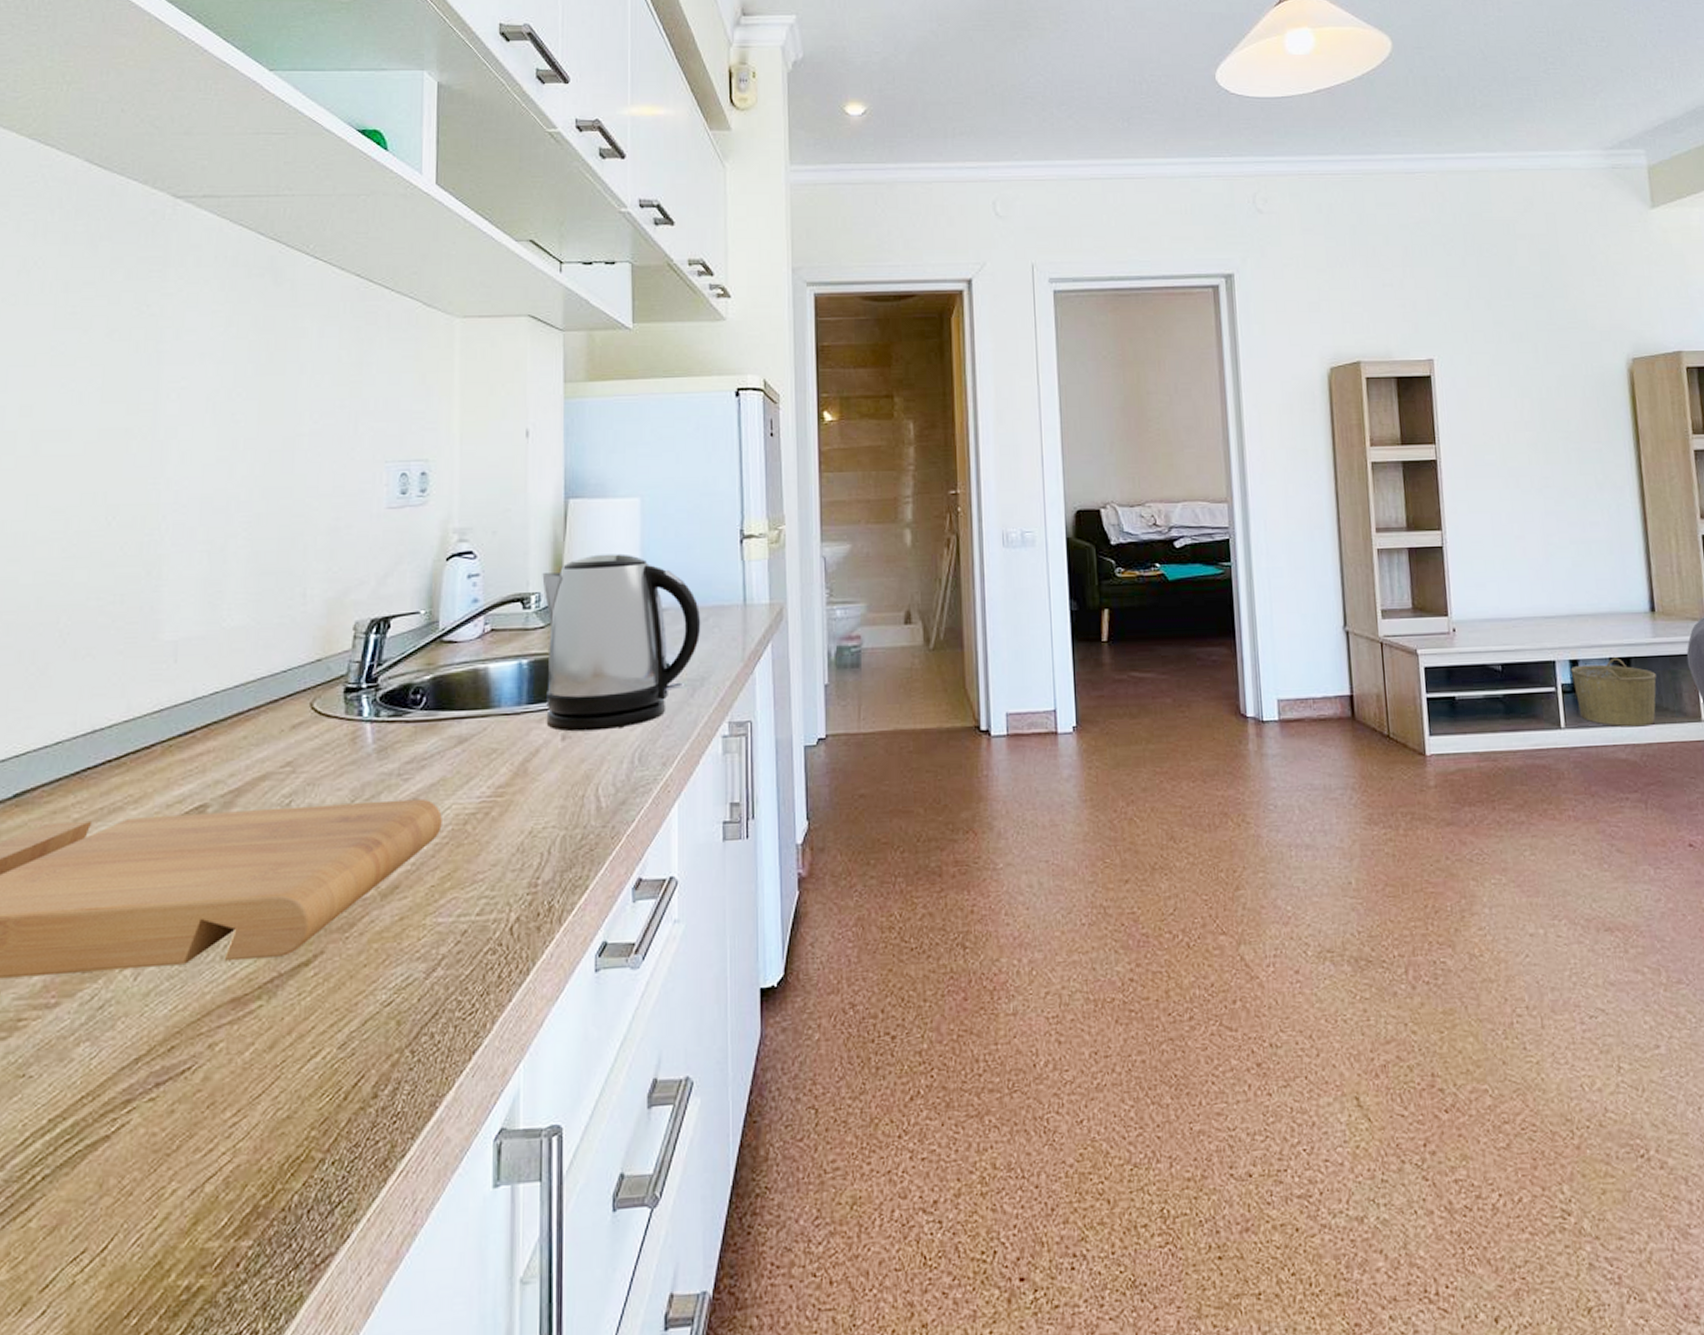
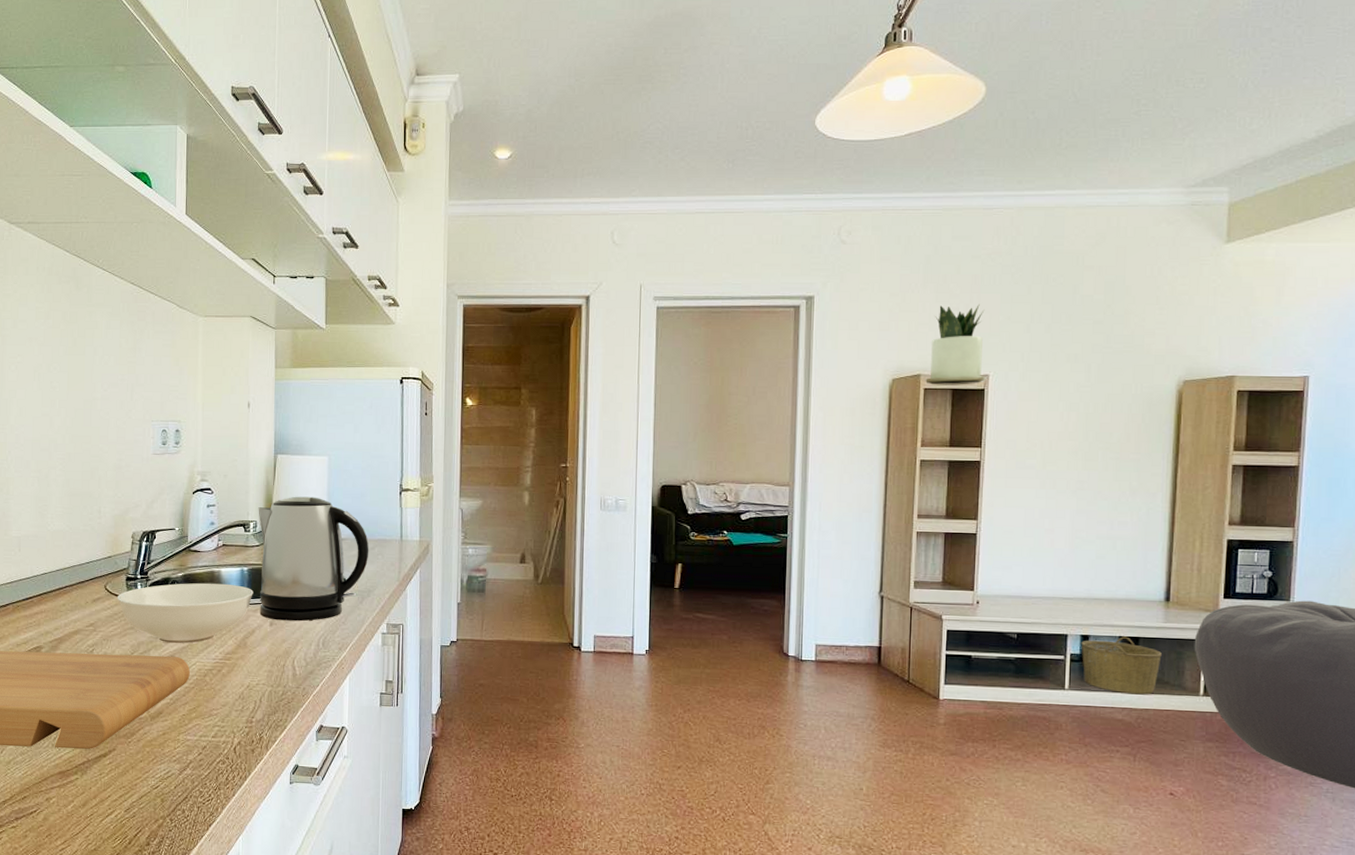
bowl: none [329,685,537,779] -> present [117,582,253,643]
planter: none [1365,278,1433,373] -> present [924,303,988,385]

